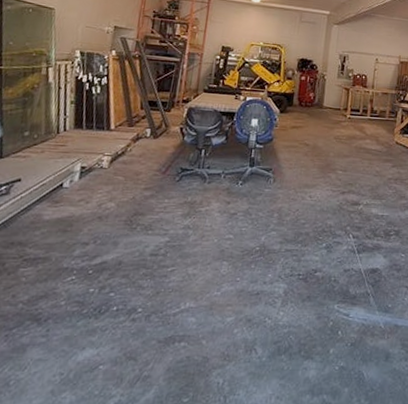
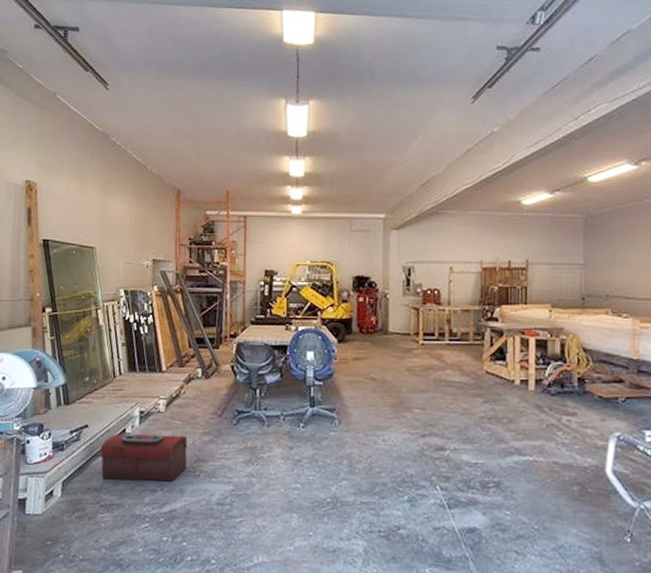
toolbox: none [29,188,128,235] -> present [100,433,188,482]

